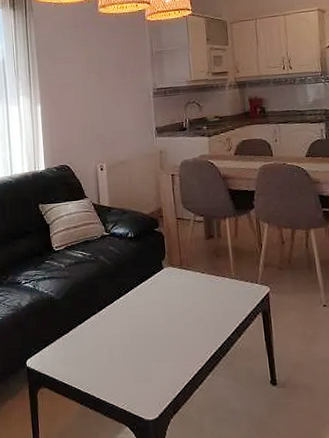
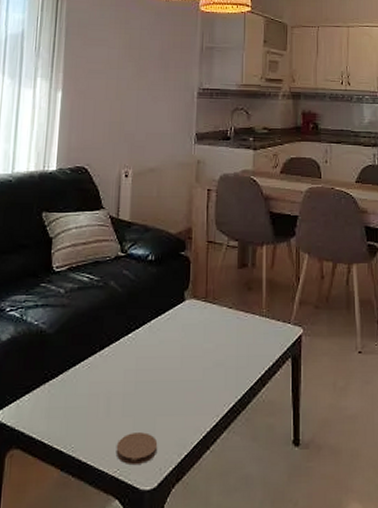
coaster: none [121,375,155,400] -> present [116,432,158,464]

